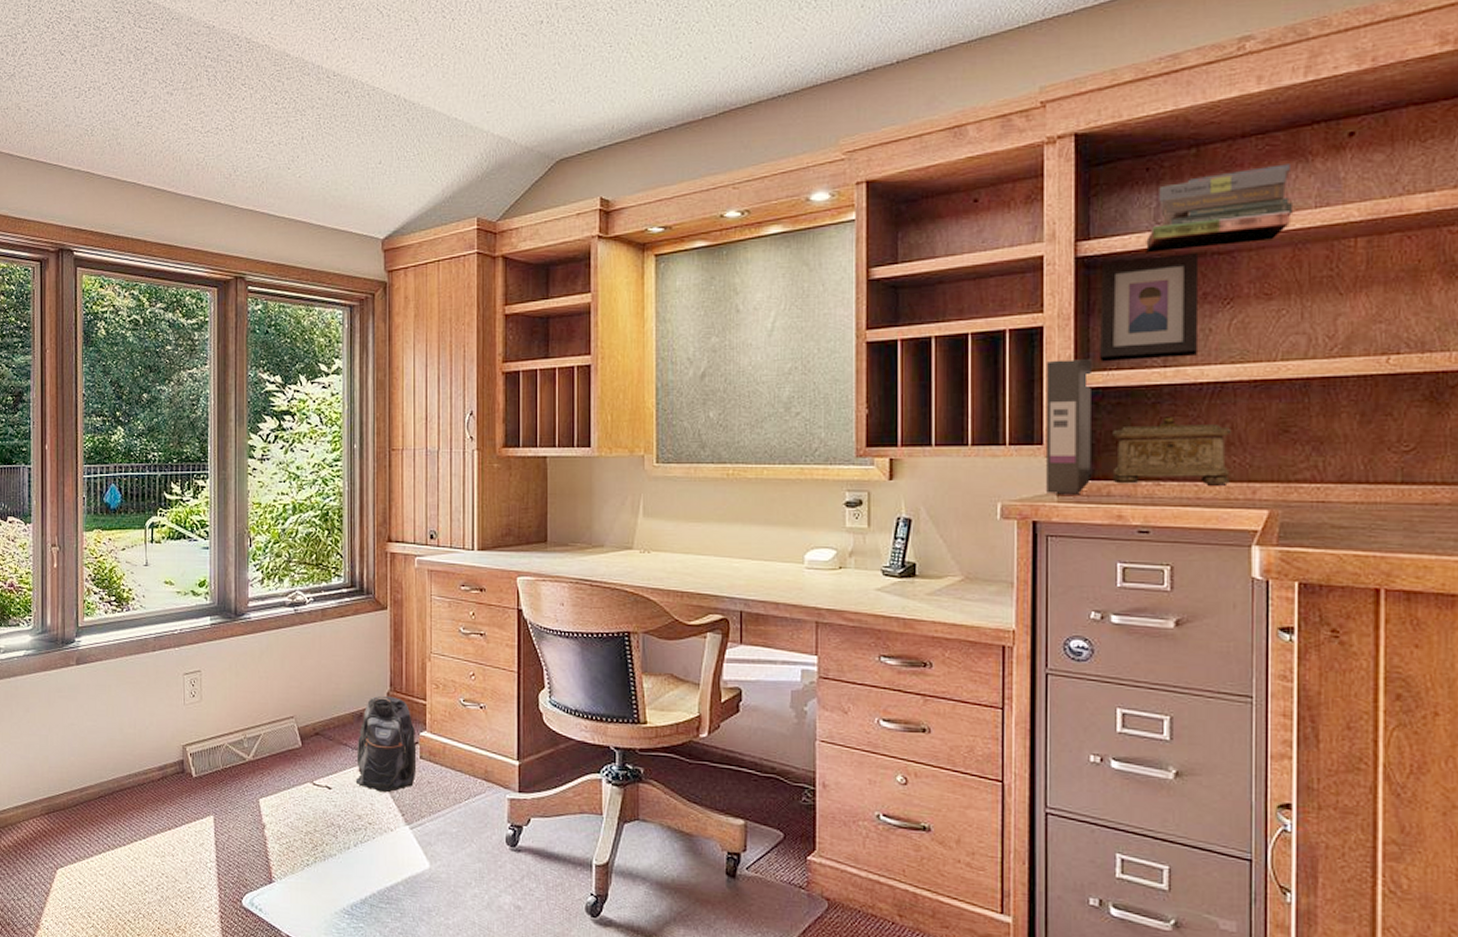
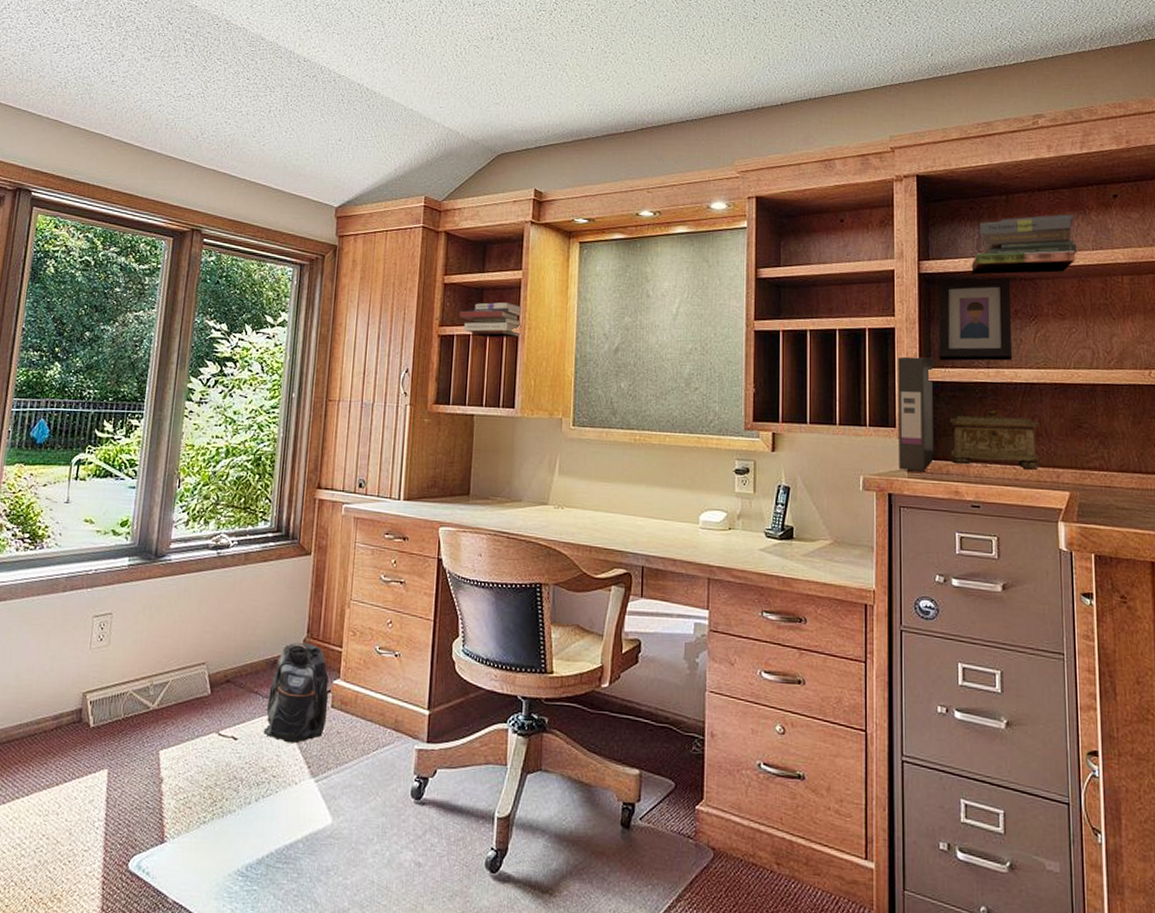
books: none [524,331,593,372] -> present [459,302,522,338]

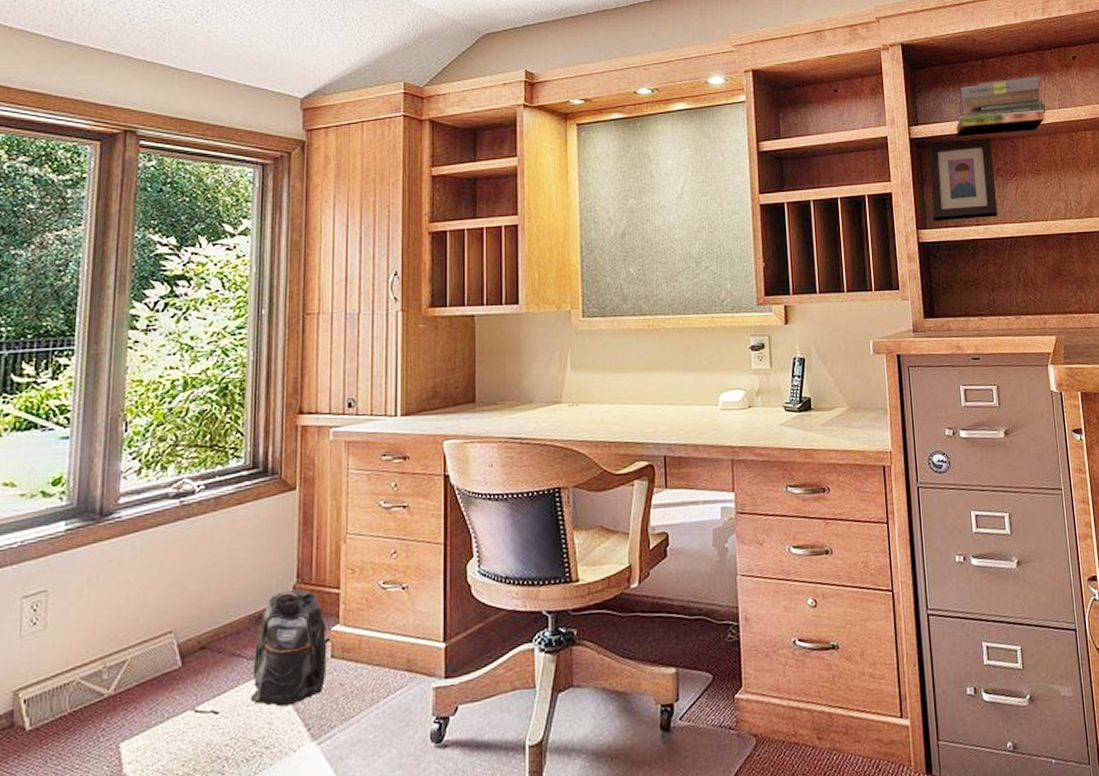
books: present [459,302,522,338] -> none [451,192,520,231]
binder: present [898,356,934,472] -> none [897,219,936,331]
decorative box: present [950,409,1040,469] -> none [947,264,1029,320]

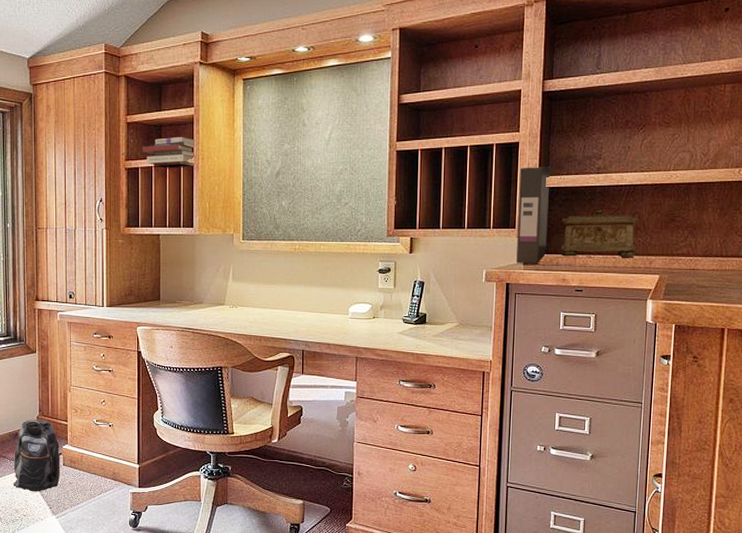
books: none [451,192,520,231] -> present [142,137,196,168]
binder: none [897,219,936,331] -> present [516,167,550,265]
picture frame: present [928,138,997,222] -> none [556,91,625,169]
decorative box: none [947,264,1029,320] -> present [560,209,639,258]
books: present [956,76,1046,137] -> none [590,29,687,90]

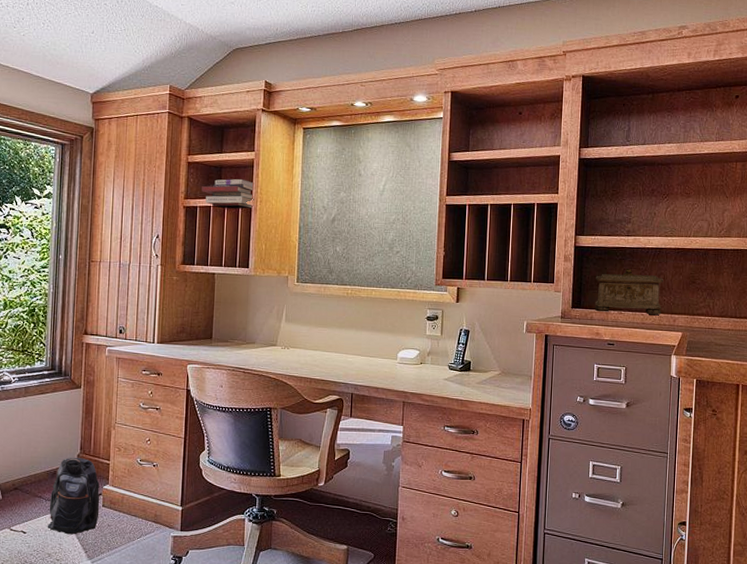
binder: present [516,167,550,265] -> none [555,226,585,318]

